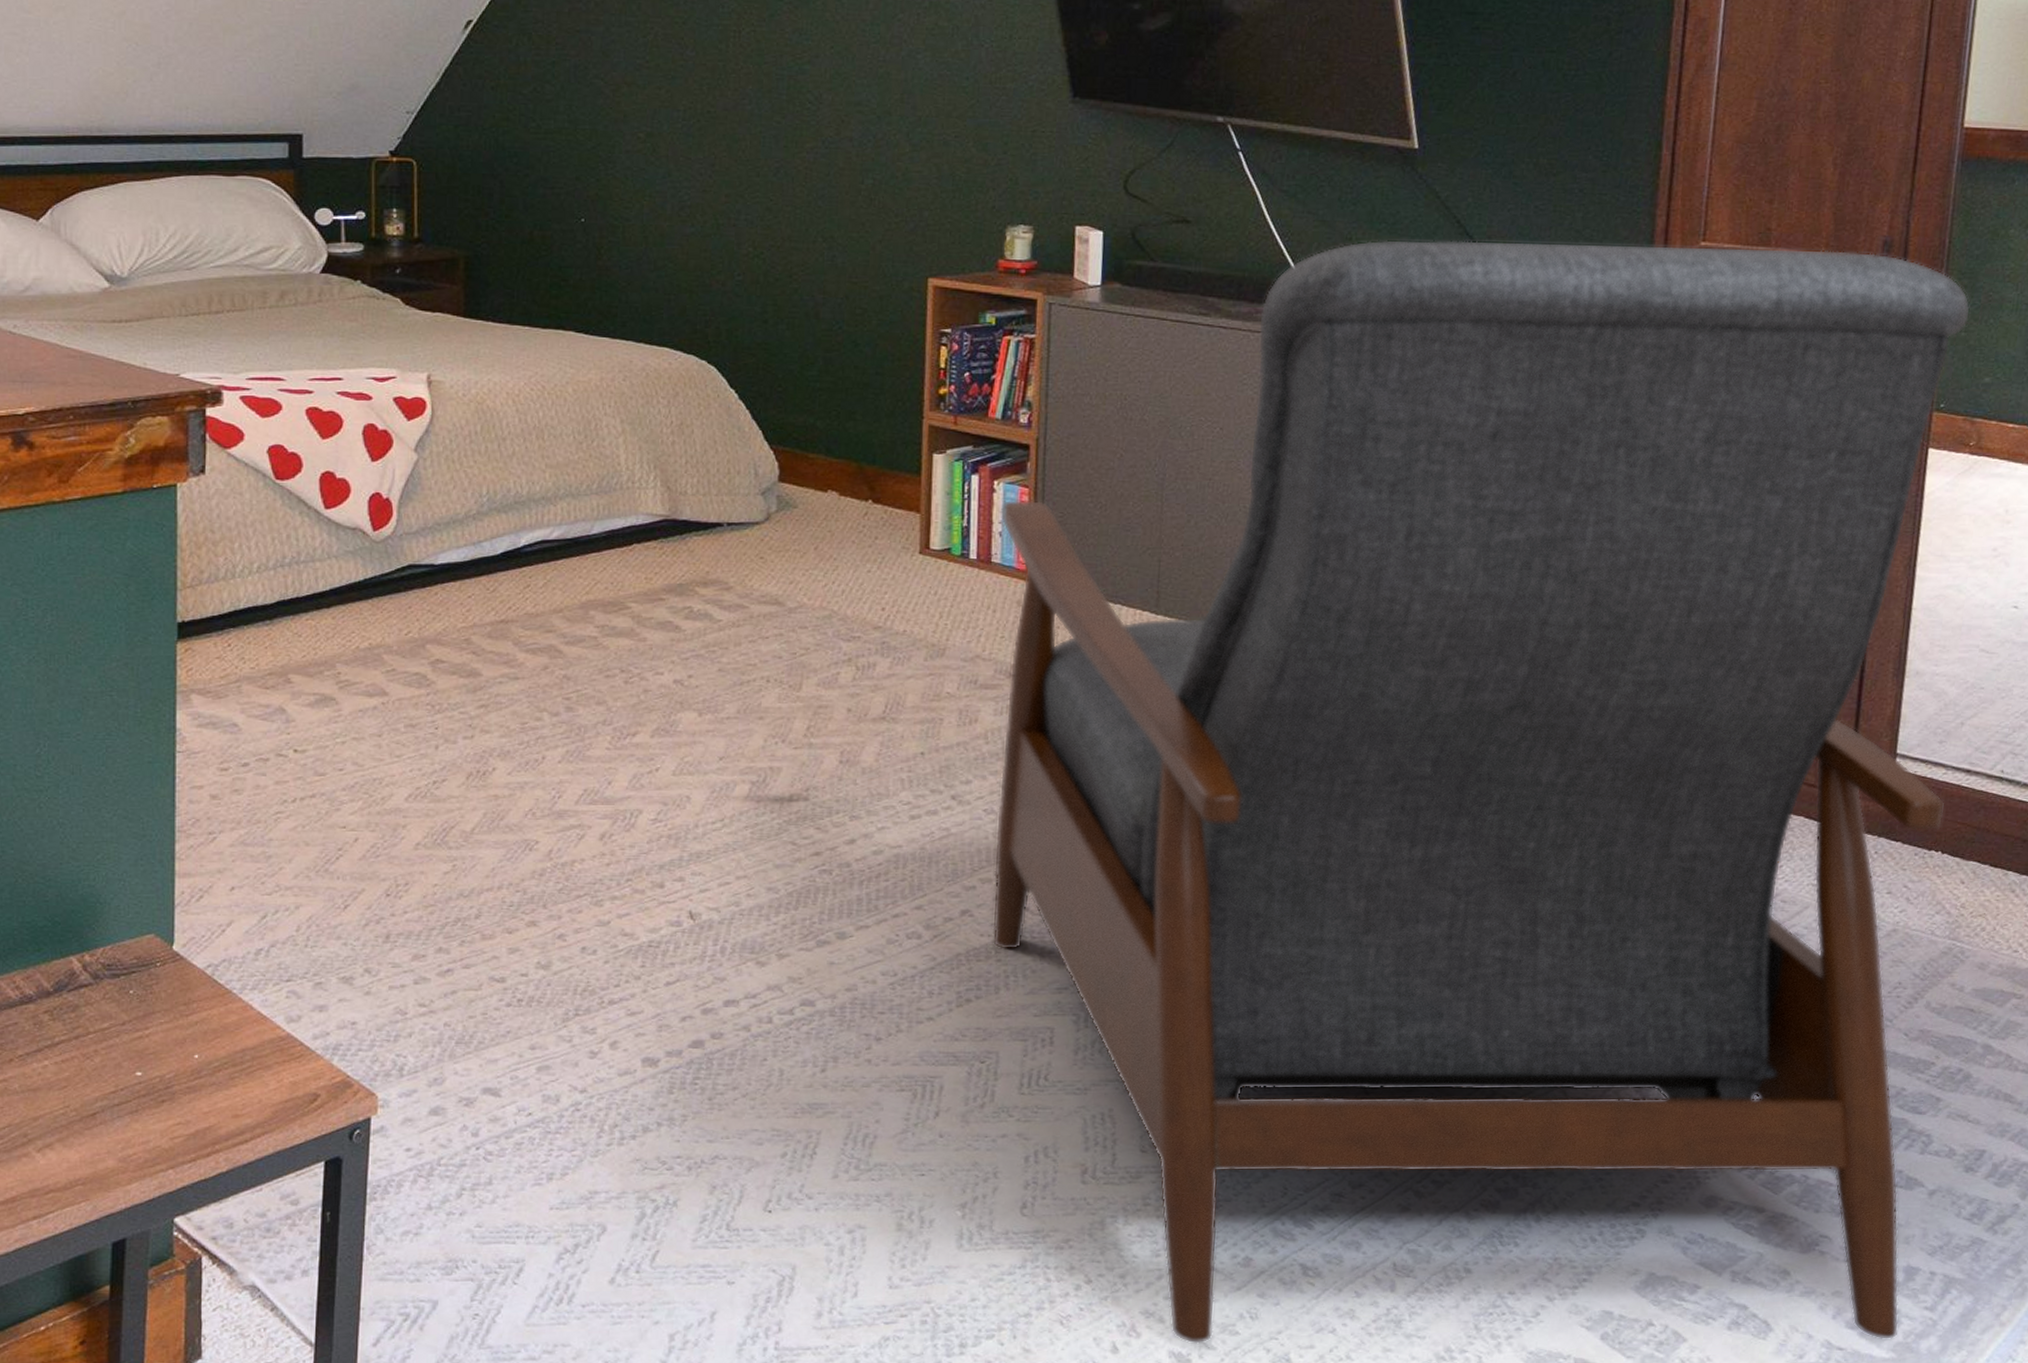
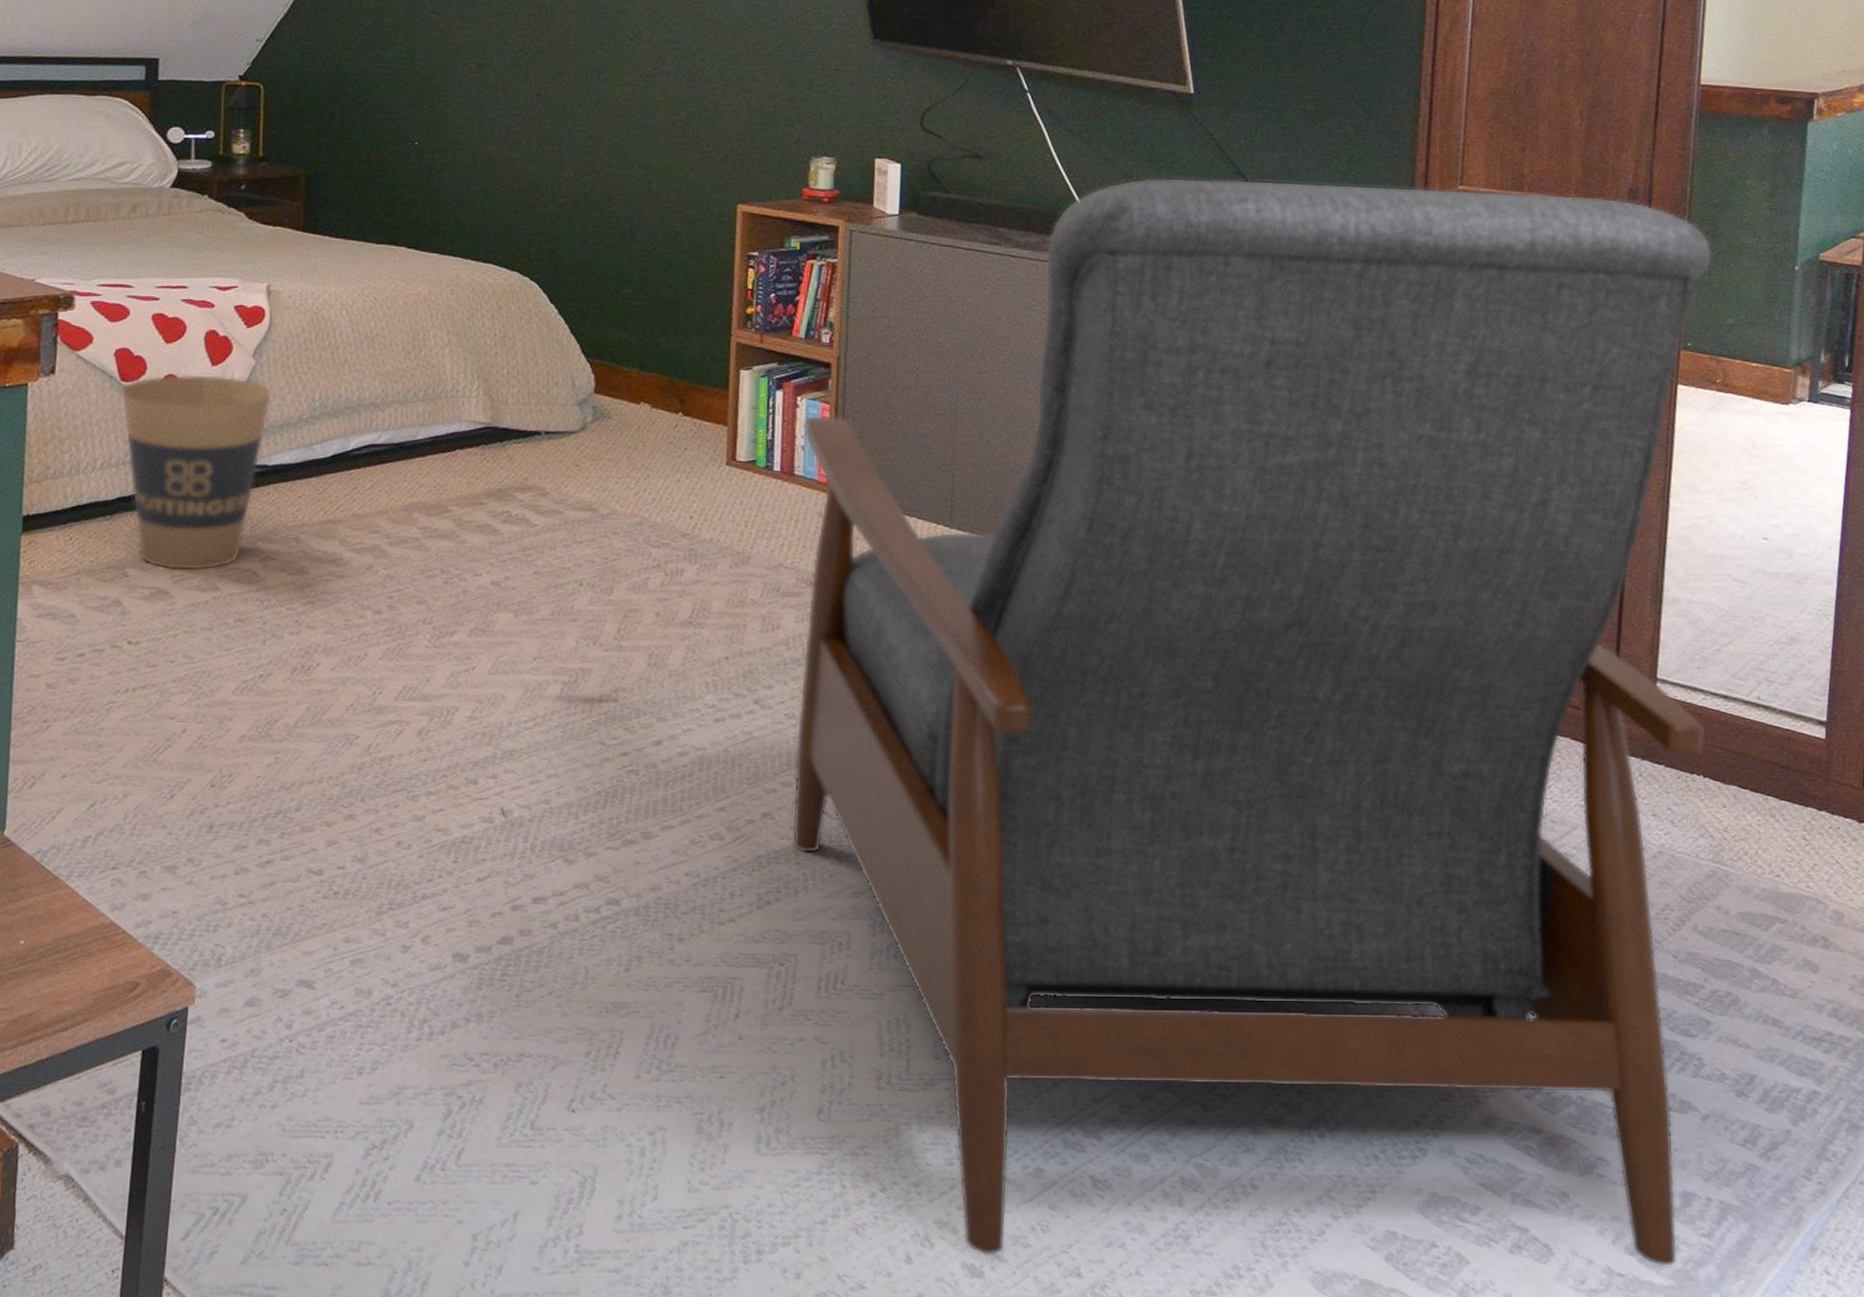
trash can: none [275,471,437,676] -> present [120,374,273,572]

